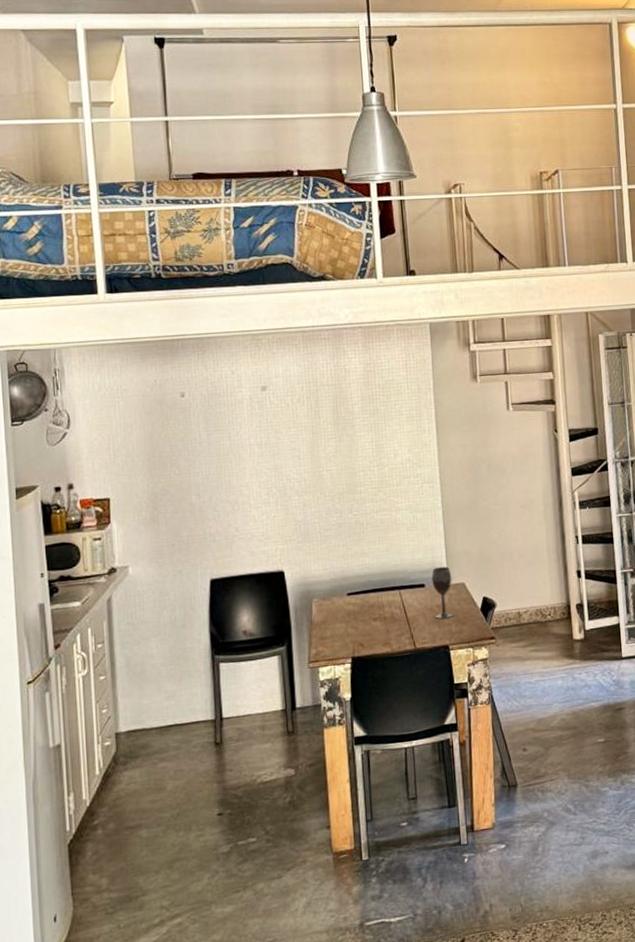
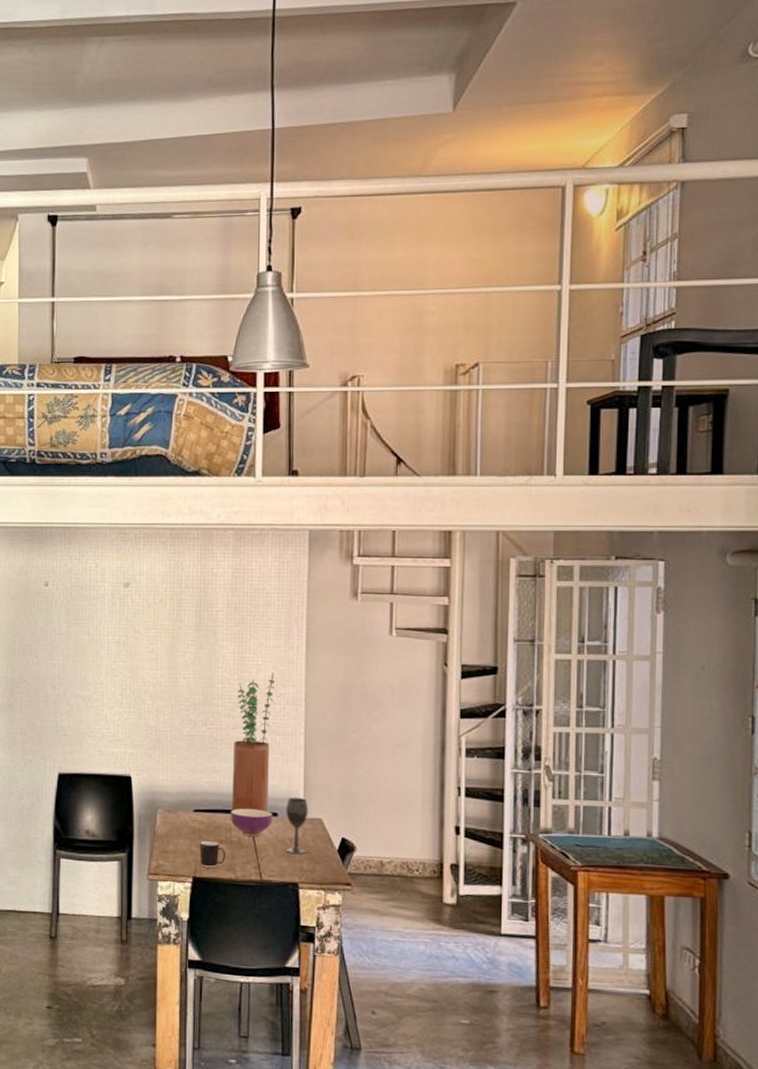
mug: none [355,620,381,647] -> present [199,840,225,868]
vase: none [378,456,415,589] -> present [231,673,276,812]
bowl: none [381,583,421,610] -> present [230,808,273,837]

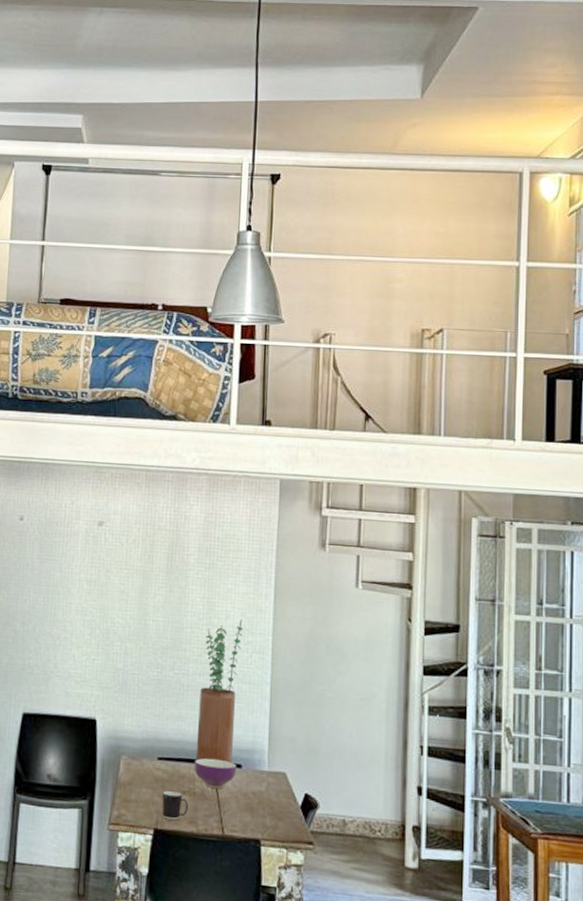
wine glass: present [285,798,309,855] -> none [248,749,273,810]

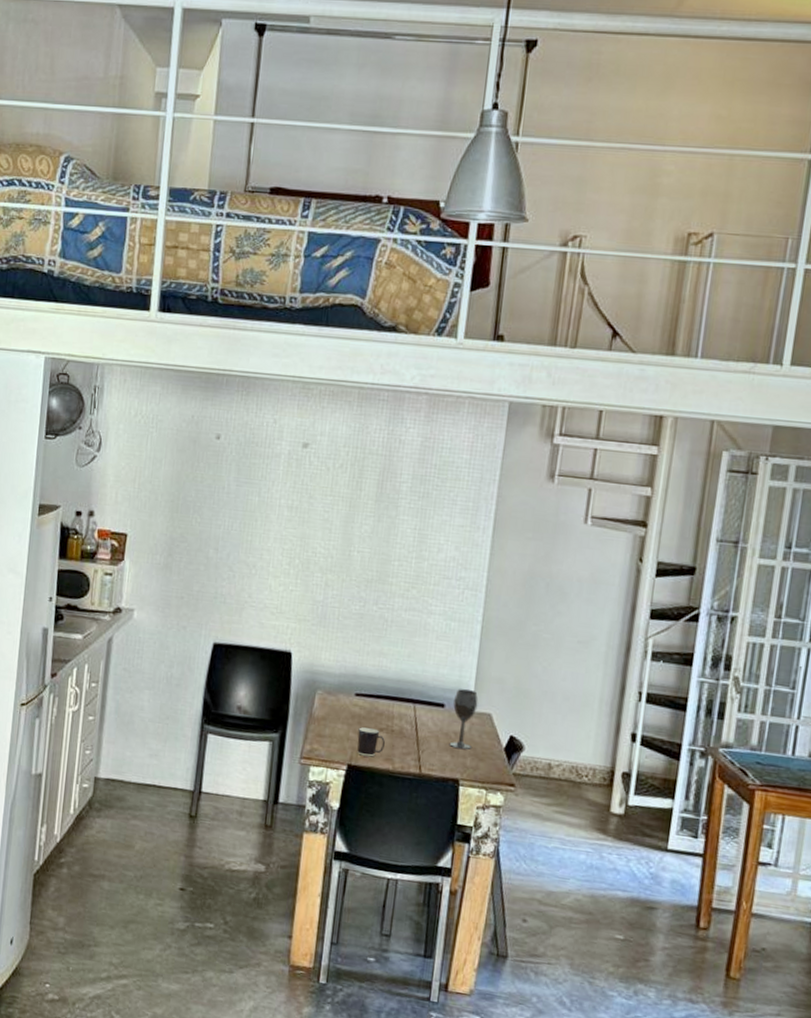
bowl: present [194,758,237,789] -> none [393,696,440,728]
vase: present [195,619,243,763] -> none [396,554,456,702]
wine glass: none [248,749,273,810] -> present [449,689,479,750]

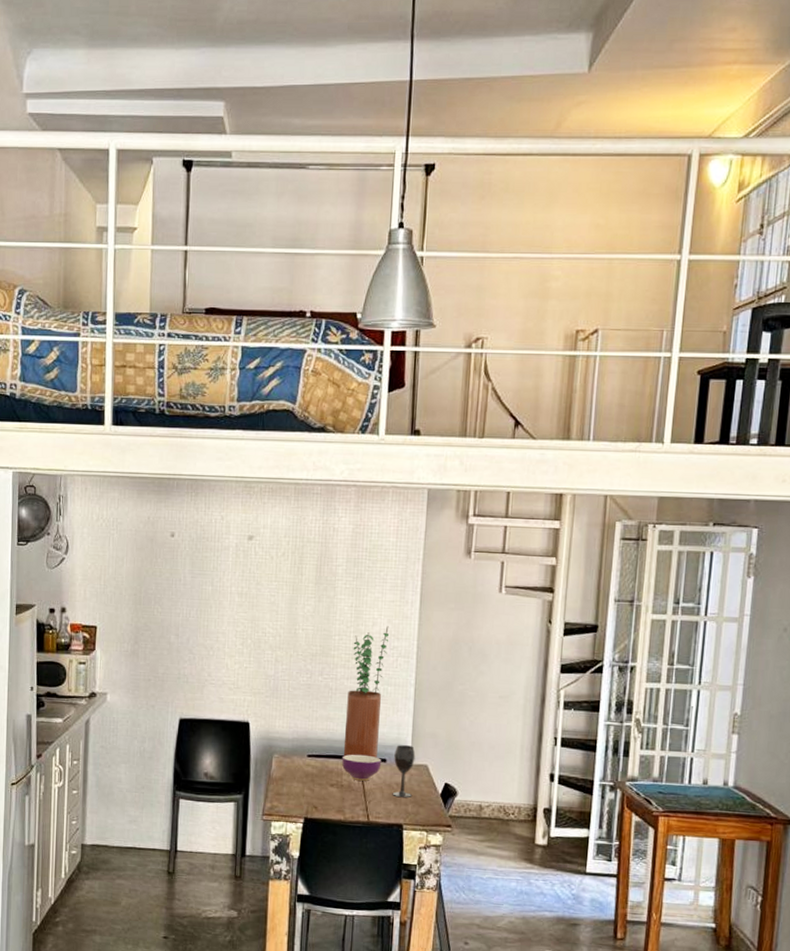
mug: present [357,727,385,757] -> none [311,784,336,810]
bowl: none [393,696,440,728] -> present [341,754,382,781]
vase: none [396,554,456,702] -> present [343,626,390,758]

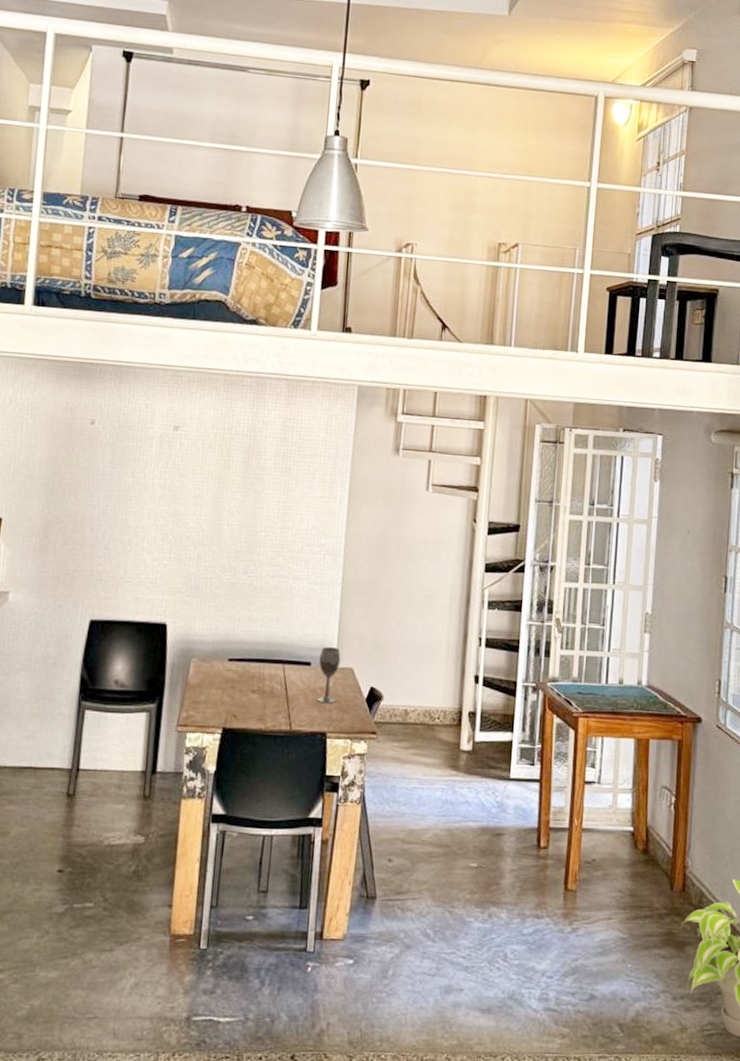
bowl: present [341,754,382,781] -> none [264,657,306,686]
vase: present [343,626,390,758] -> none [266,523,317,661]

